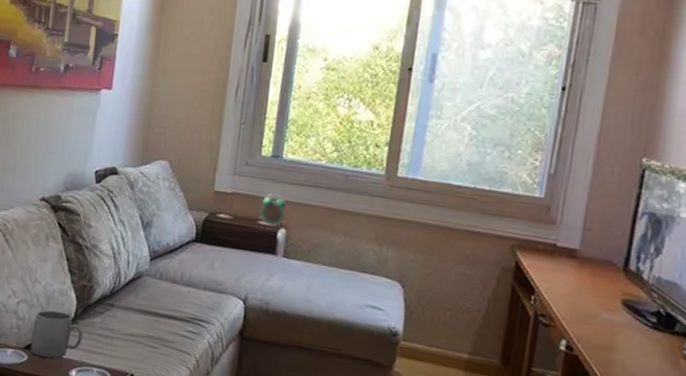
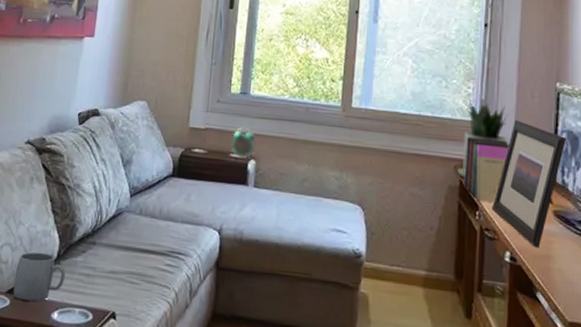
planter: none [514,176,581,259] -> present [457,102,509,178]
books: none [520,213,577,287] -> present [464,136,509,203]
picture frame: none [550,198,648,338] -> present [492,120,567,247]

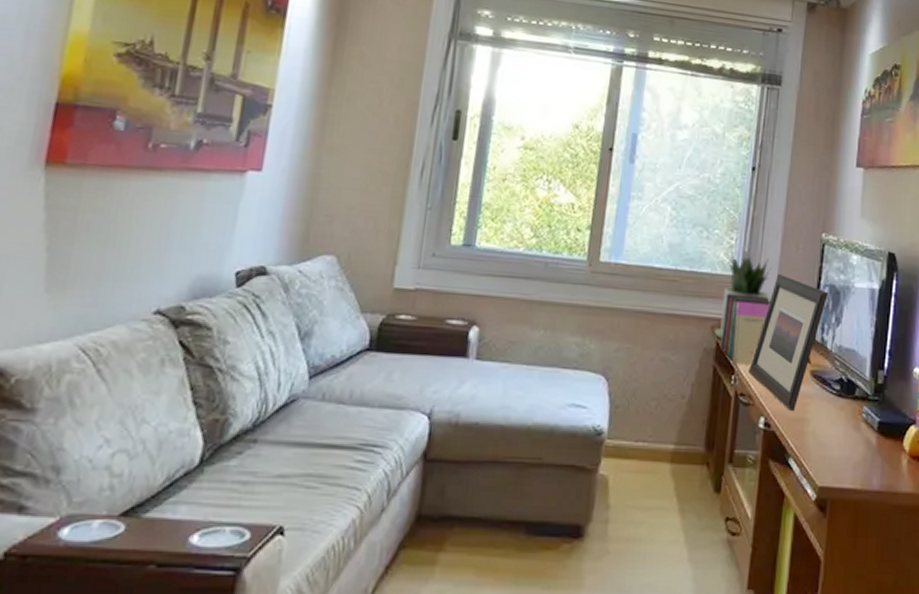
mug: present [13,252,65,302] -> none [130,458,212,525]
alarm clock: present [231,127,255,159] -> none [449,287,479,326]

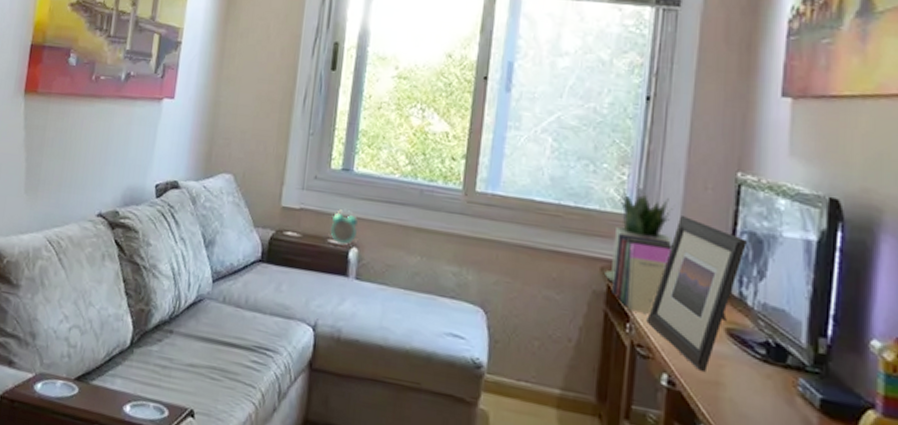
alarm clock: none [449,287,479,326] -> present [330,209,358,247]

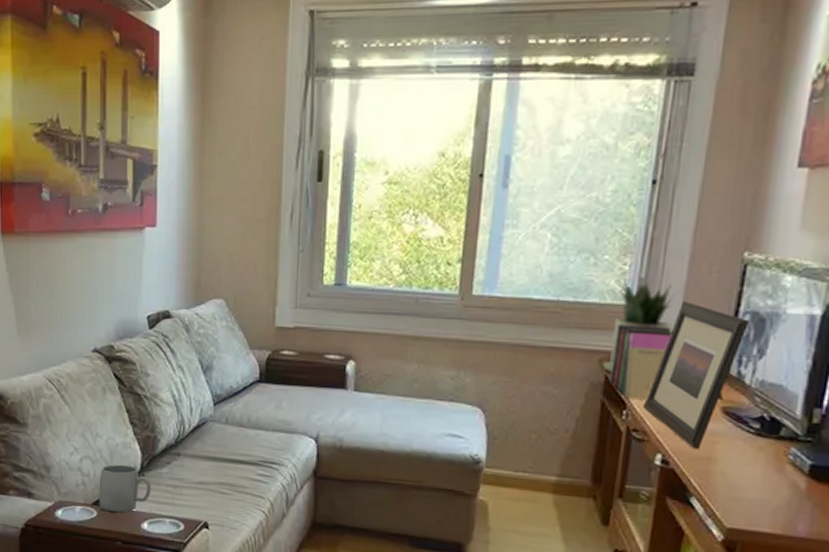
mug: none [82,337,139,392] -> present [98,464,151,513]
alarm clock: present [330,209,358,247] -> none [326,325,354,361]

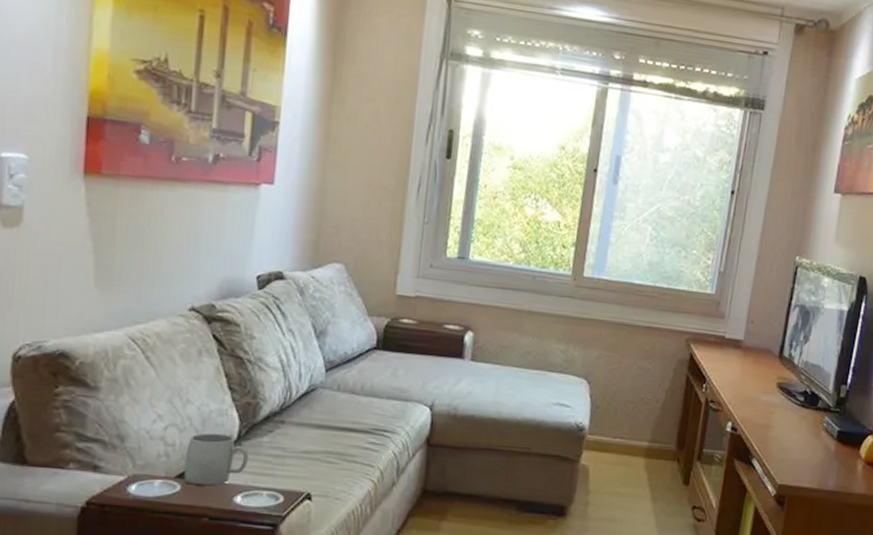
planter: present [603,281,676,373] -> none [689,274,746,351]
books: present [609,323,672,400] -> none [693,309,742,376]
picture frame: present [643,302,751,449] -> none [719,294,799,417]

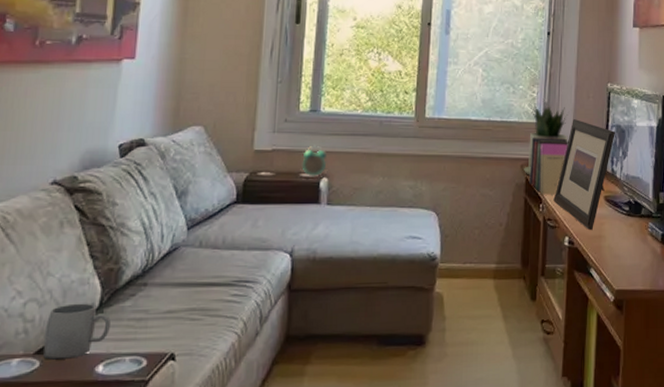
alarm clock: none [446,296,473,331] -> present [302,146,327,179]
planter: none [689,274,746,351] -> present [524,105,568,175]
books: none [693,309,742,376] -> present [529,137,568,195]
picture frame: none [719,294,799,417] -> present [553,119,616,230]

